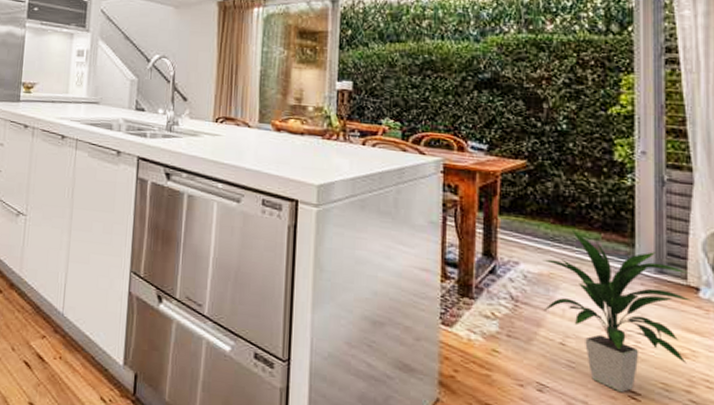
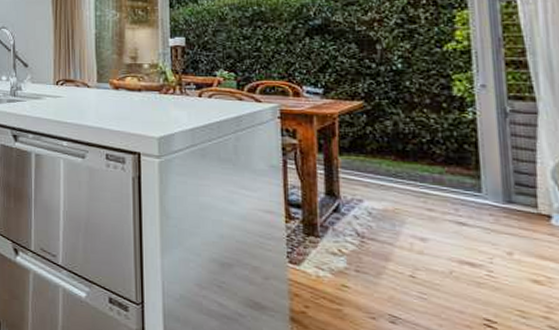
indoor plant: present [542,227,696,393] -> none [386,163,549,322]

